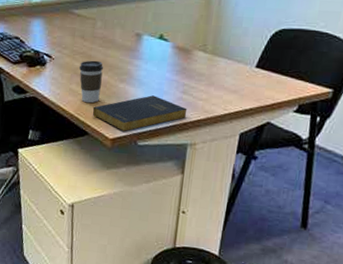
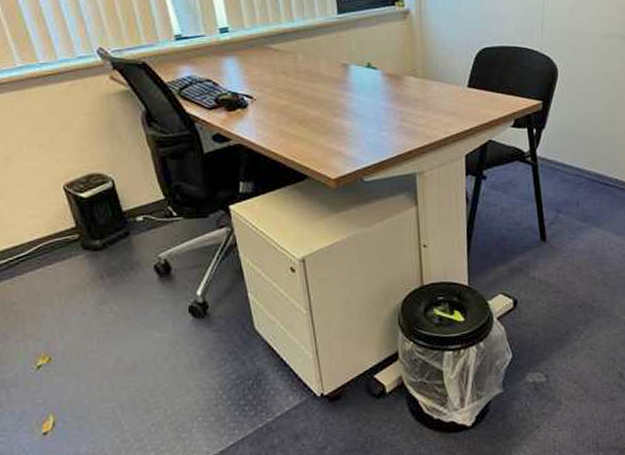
coffee cup: present [79,60,103,103] -> none [286,96,314,144]
book: present [92,95,188,132] -> none [308,127,410,170]

